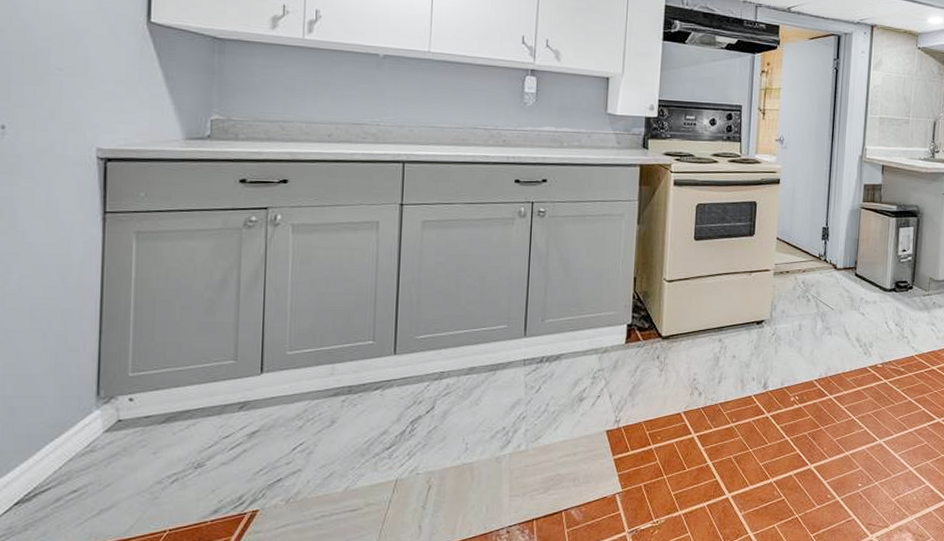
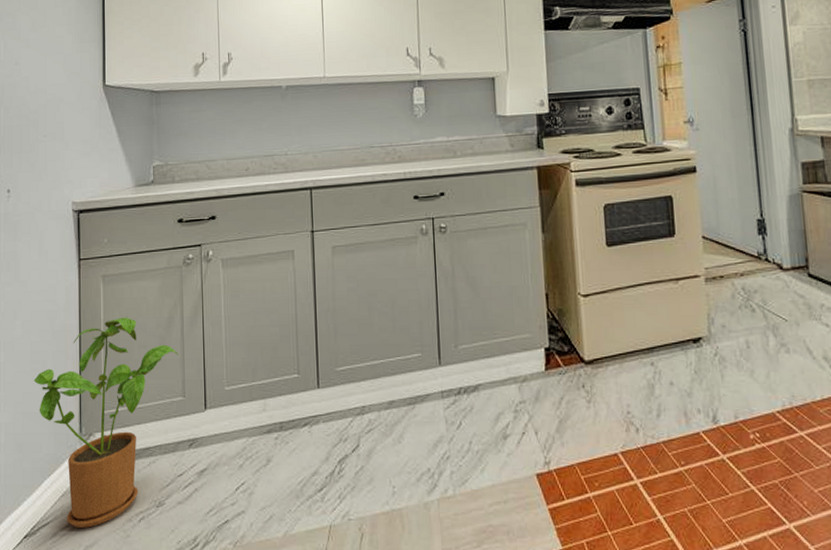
house plant: none [34,277,233,492] -> present [34,317,180,528]

